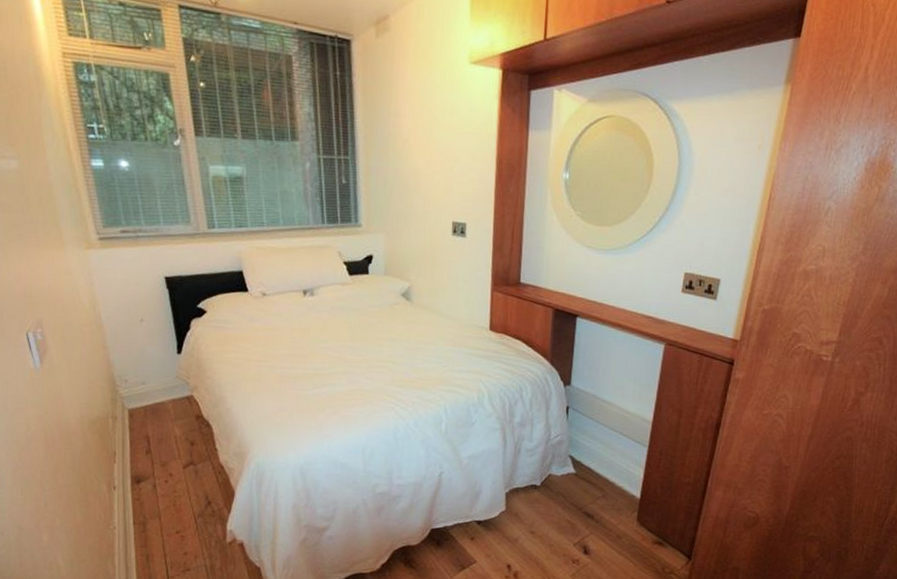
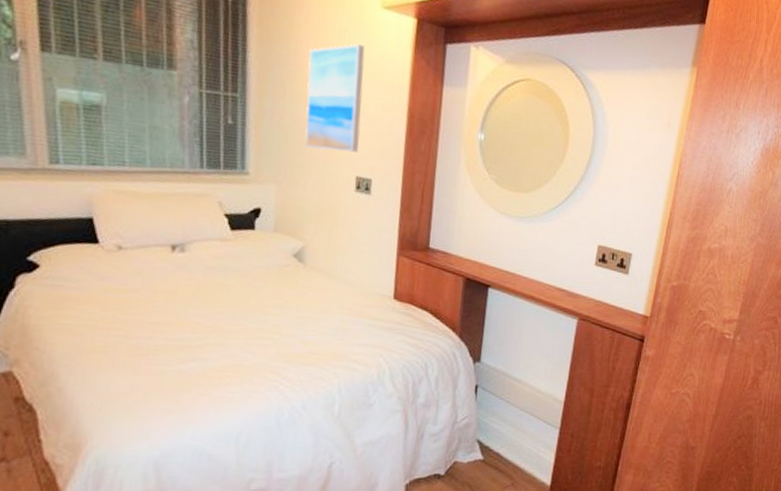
wall art: none [406,100,456,200] -> present [305,44,365,152]

